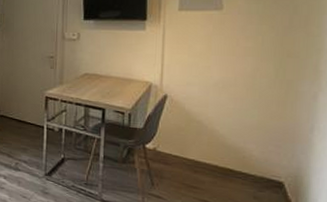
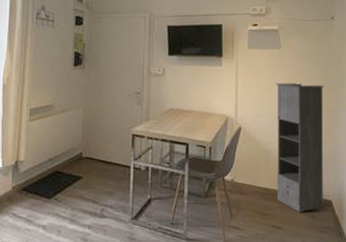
storage cabinet: none [209,48,282,191] -> present [275,83,324,213]

